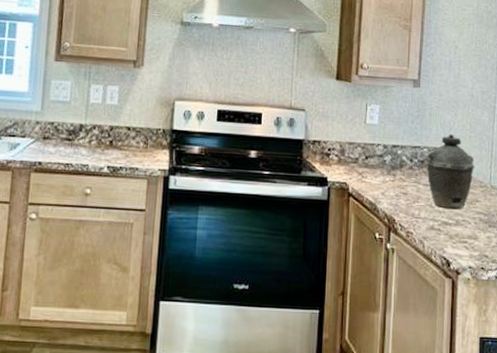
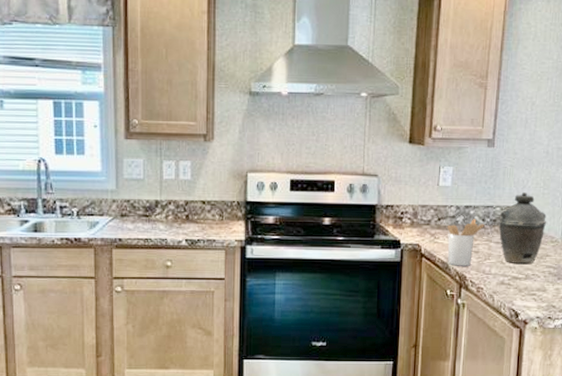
utensil holder: none [375,159,412,209] -> present [447,219,485,266]

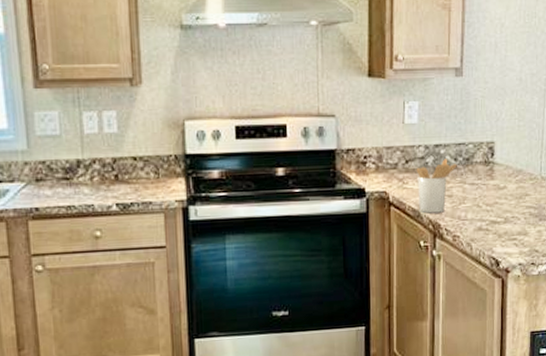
kettle: present [498,192,547,265] -> none [472,126,525,207]

